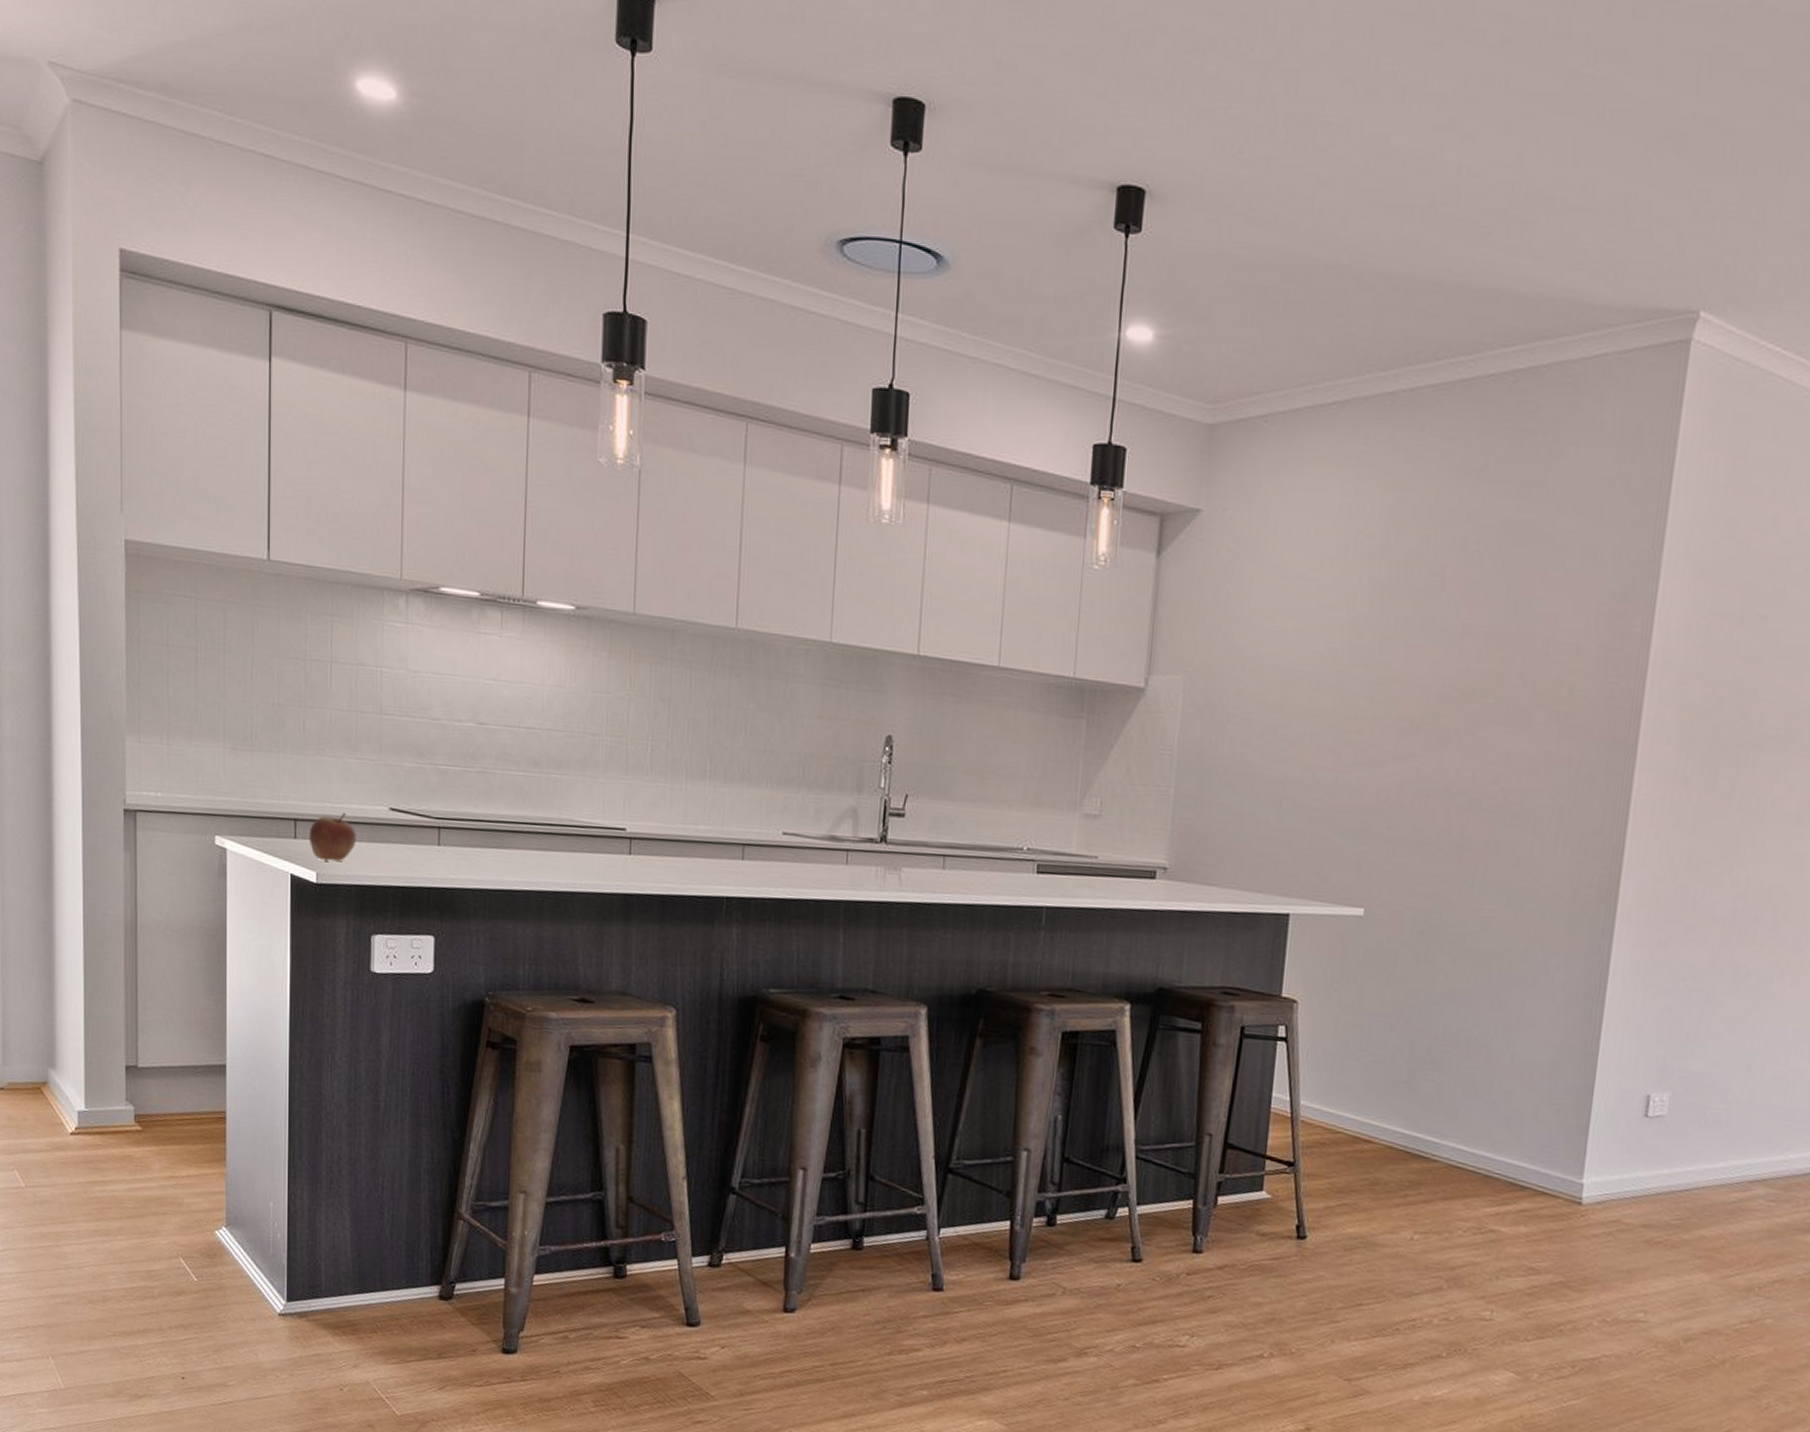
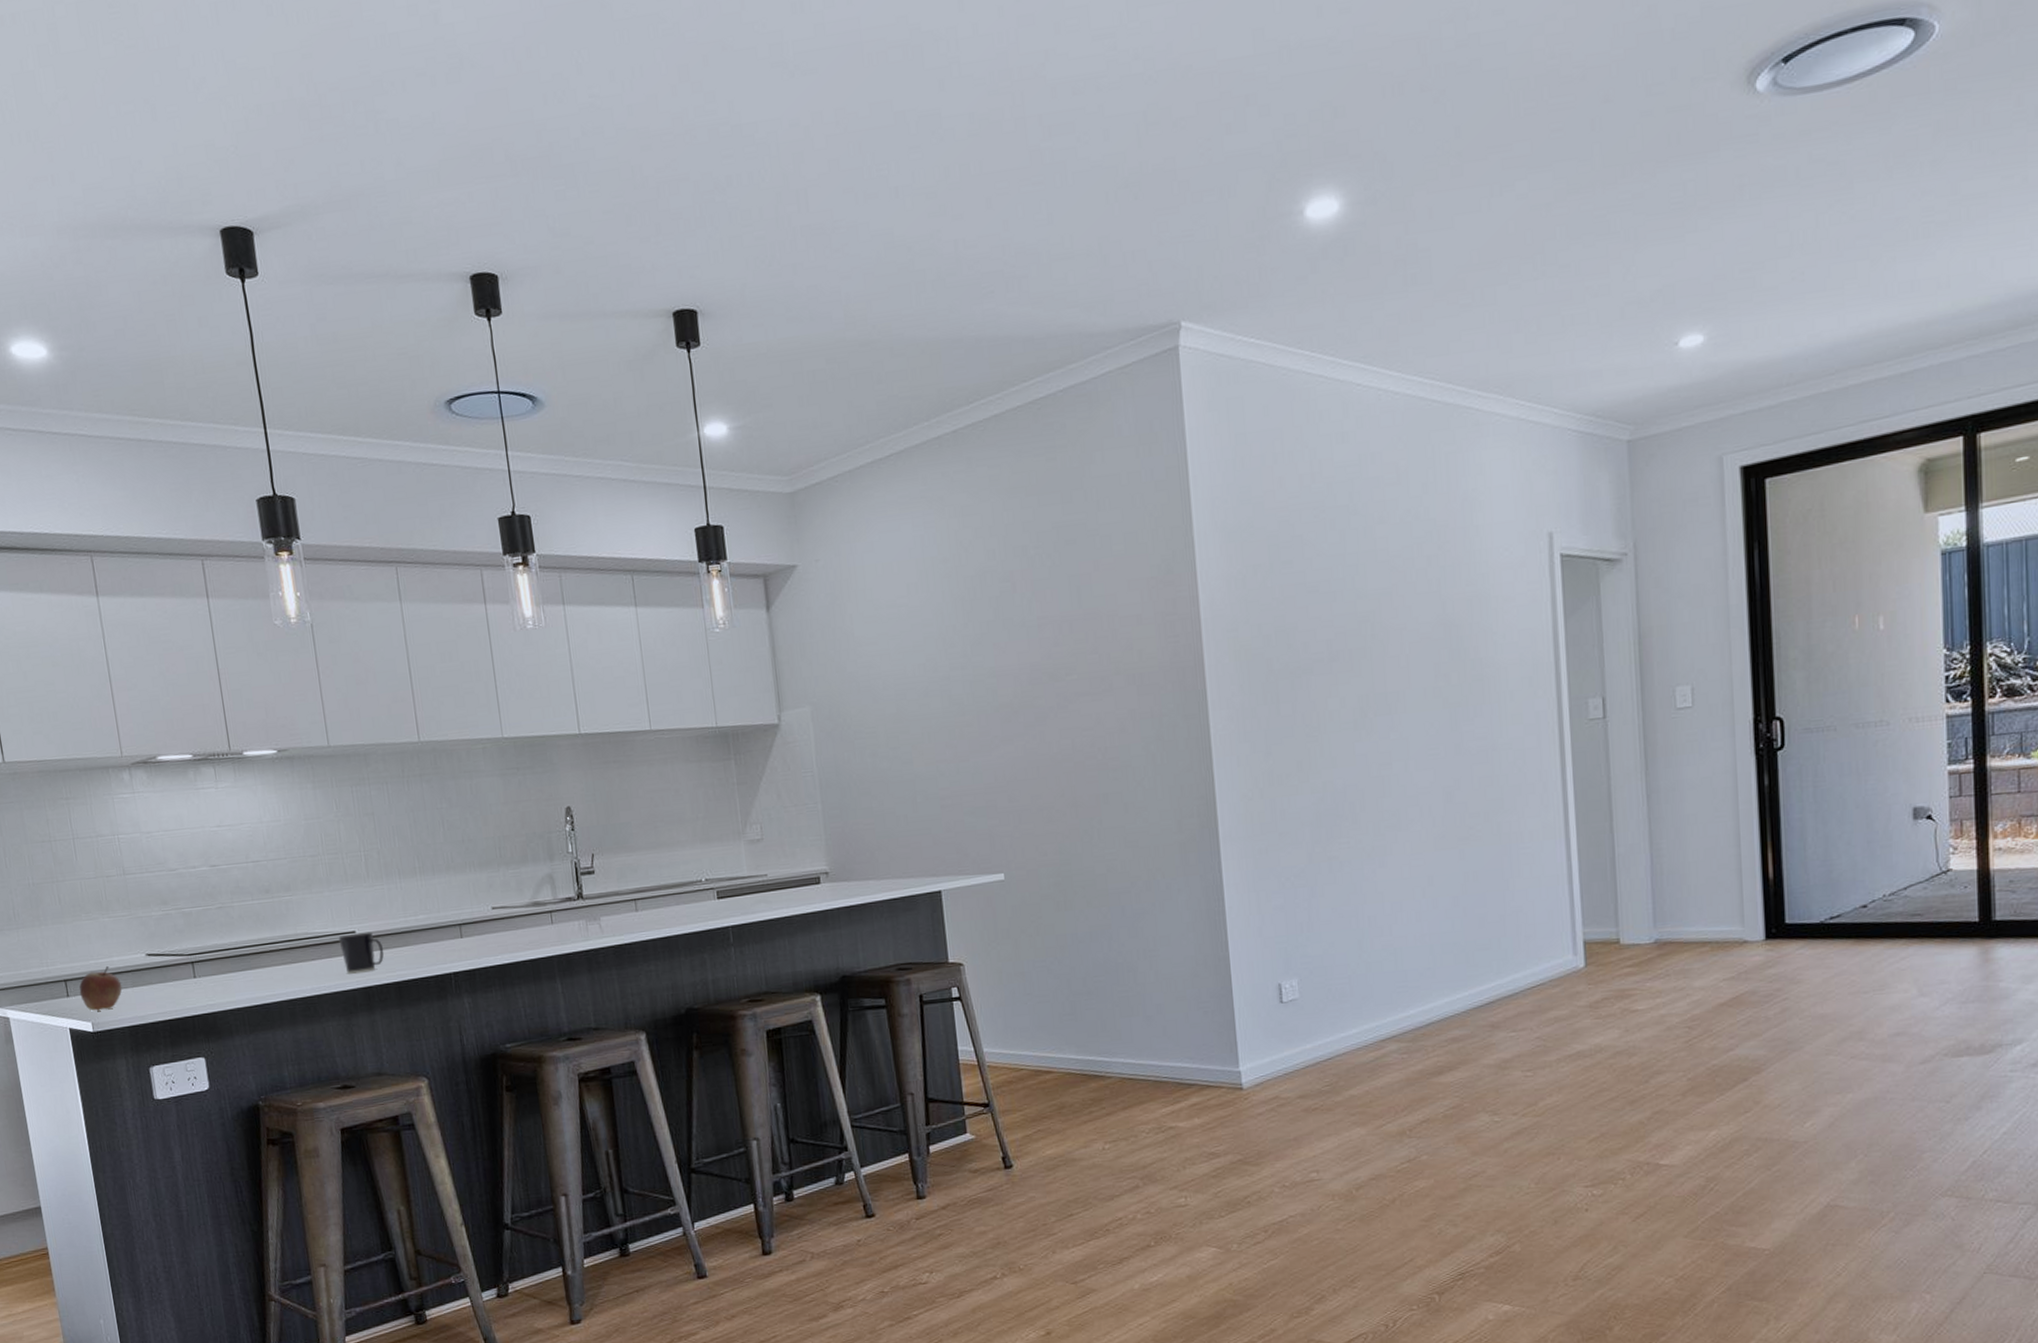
mug: none [605,830,654,878] -> present [338,931,384,975]

